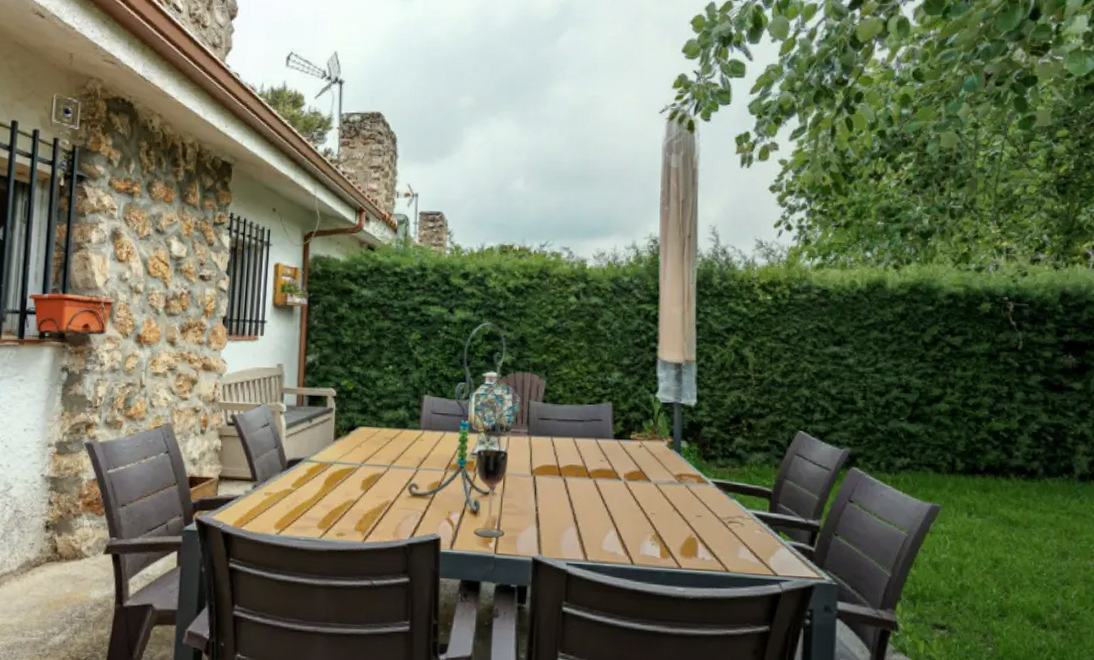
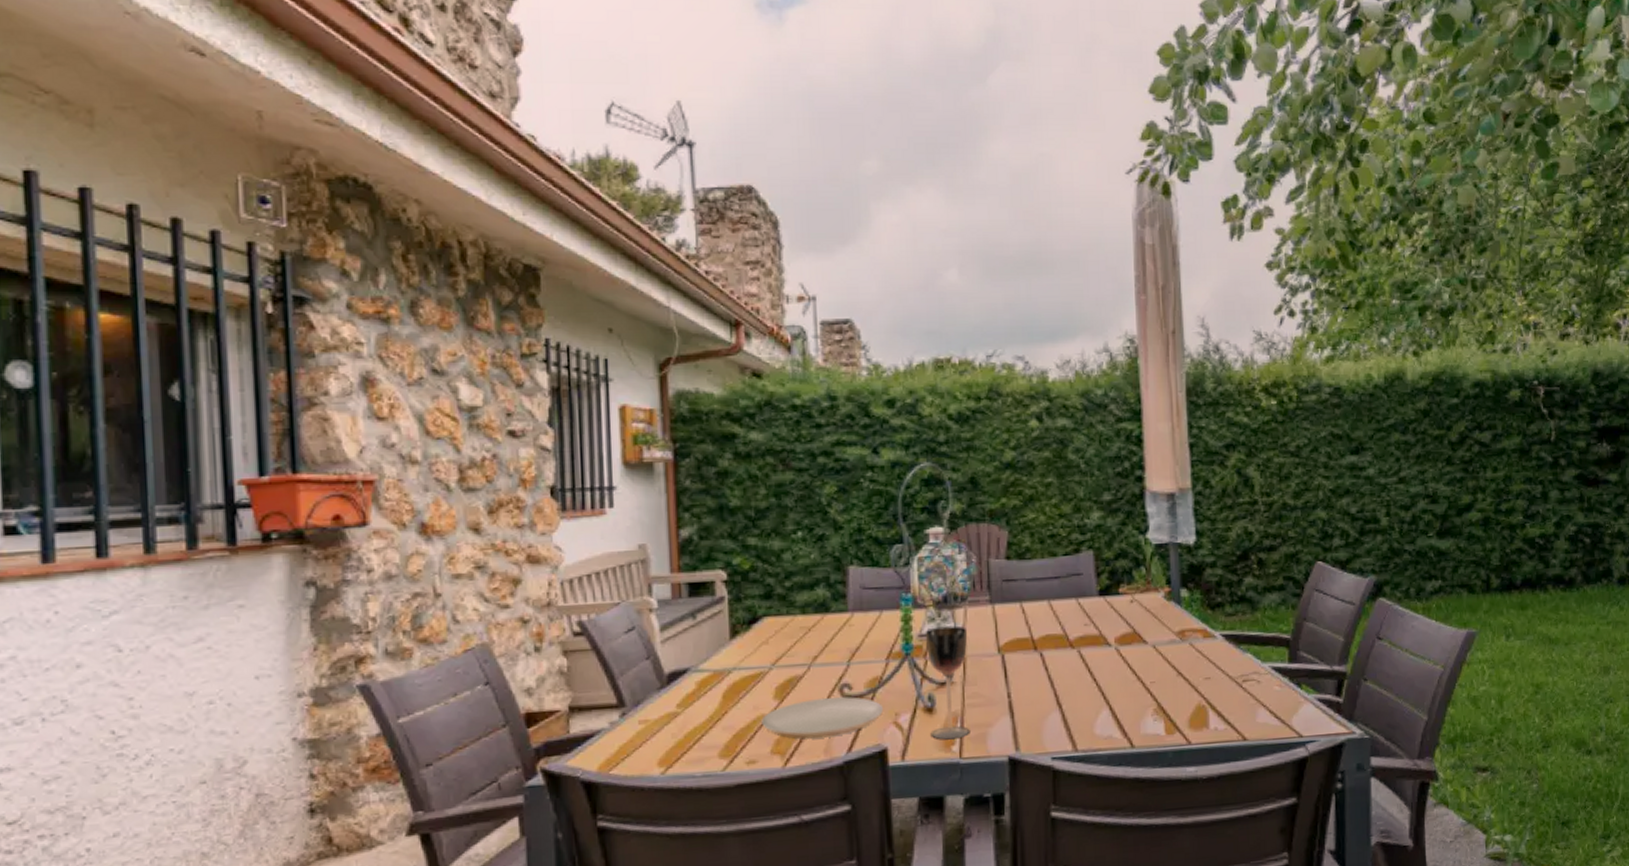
plate: none [350,493,441,524] -> present [761,697,884,740]

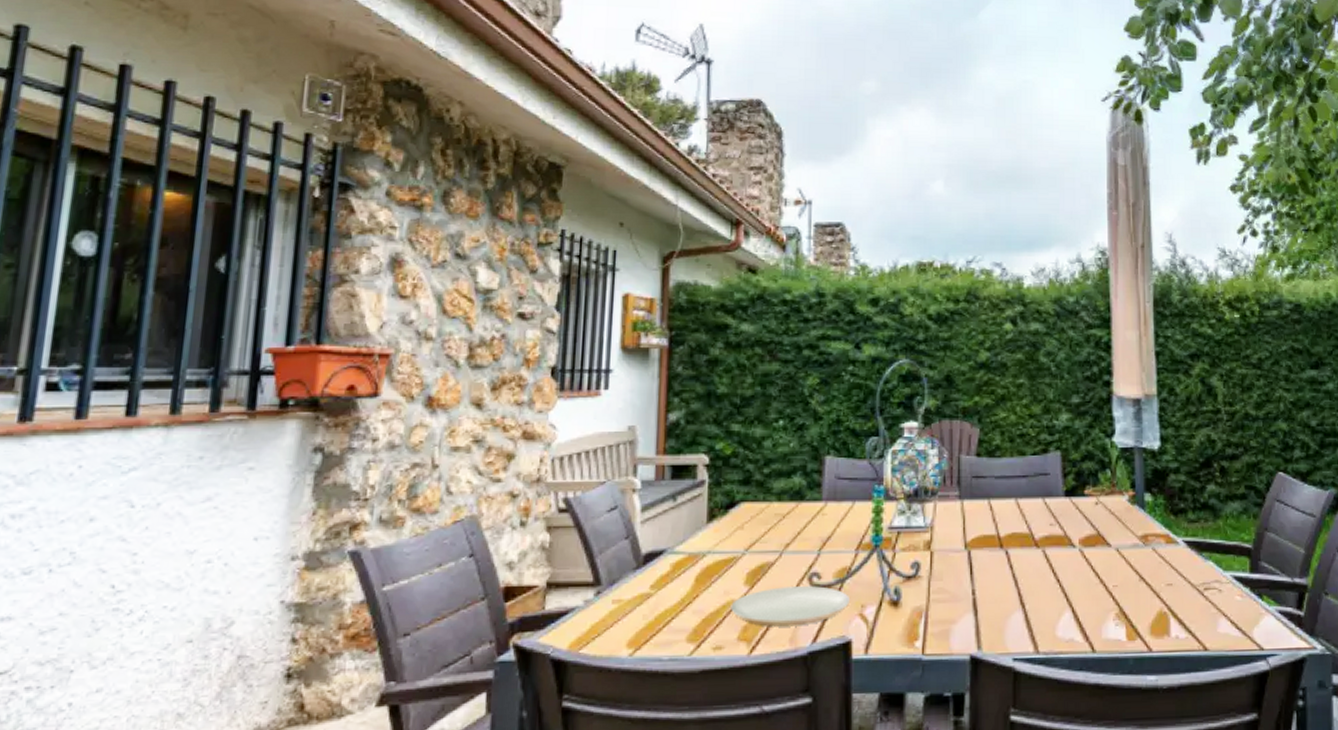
wineglass: present [925,625,970,740] -> none [894,519,936,635]

